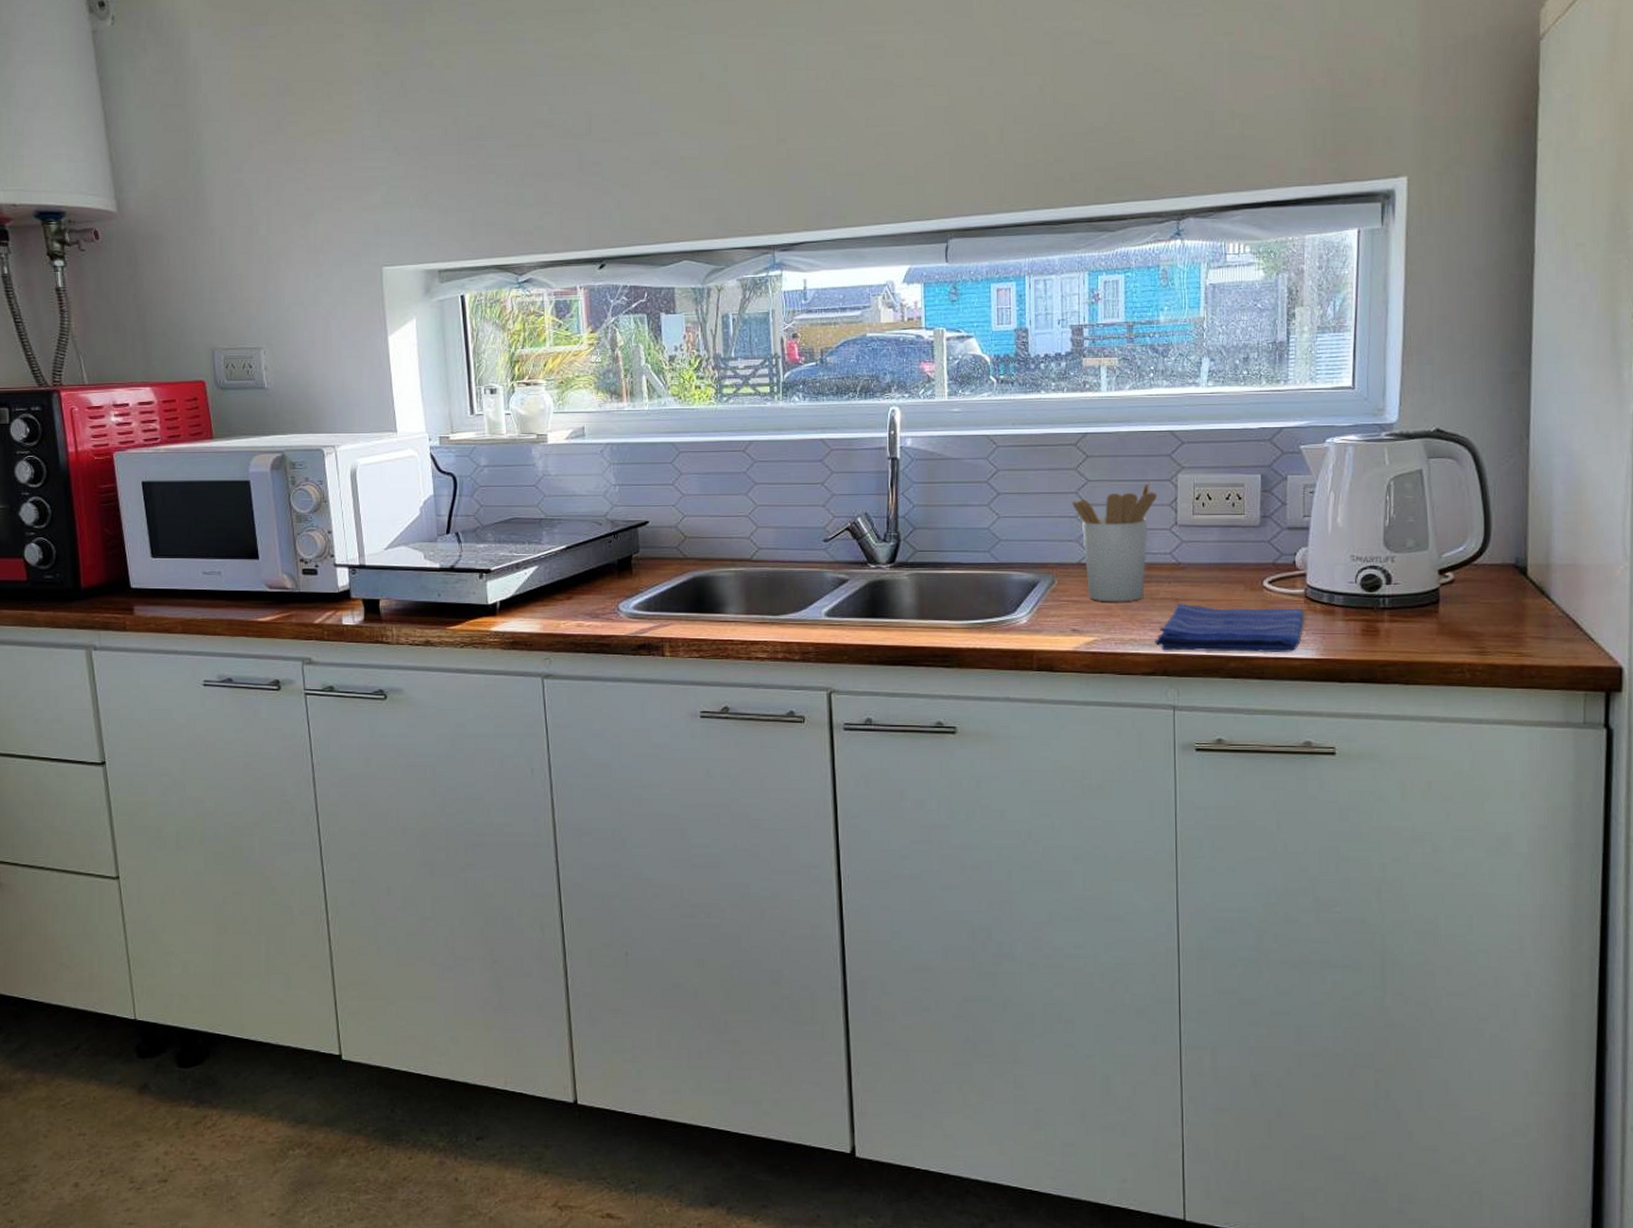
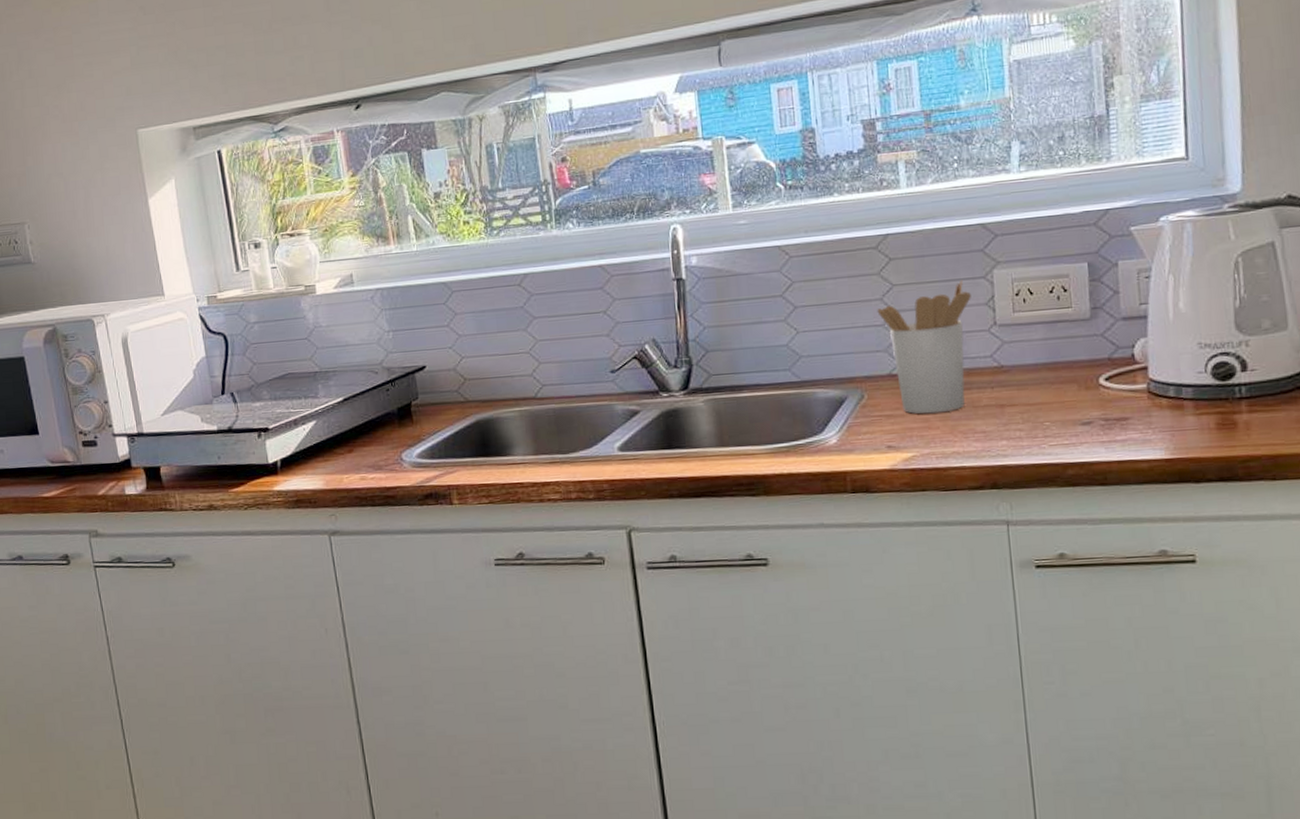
dish towel: present [1155,603,1304,653] -> none [980,405,1149,462]

